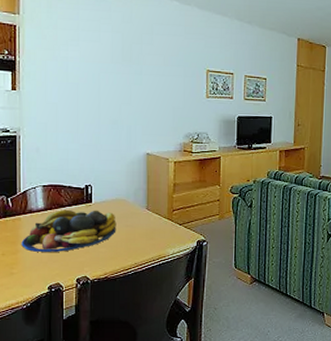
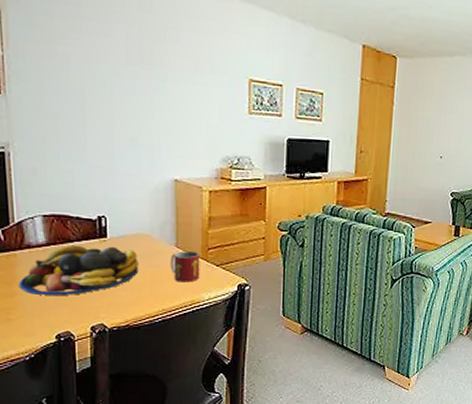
mug: none [142,213,166,240] -> present [170,251,200,283]

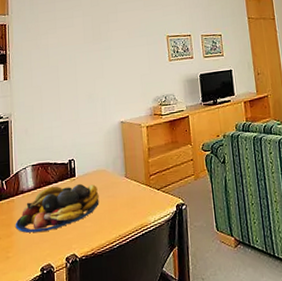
mug: present [170,251,200,283] -> none [122,179,146,209]

